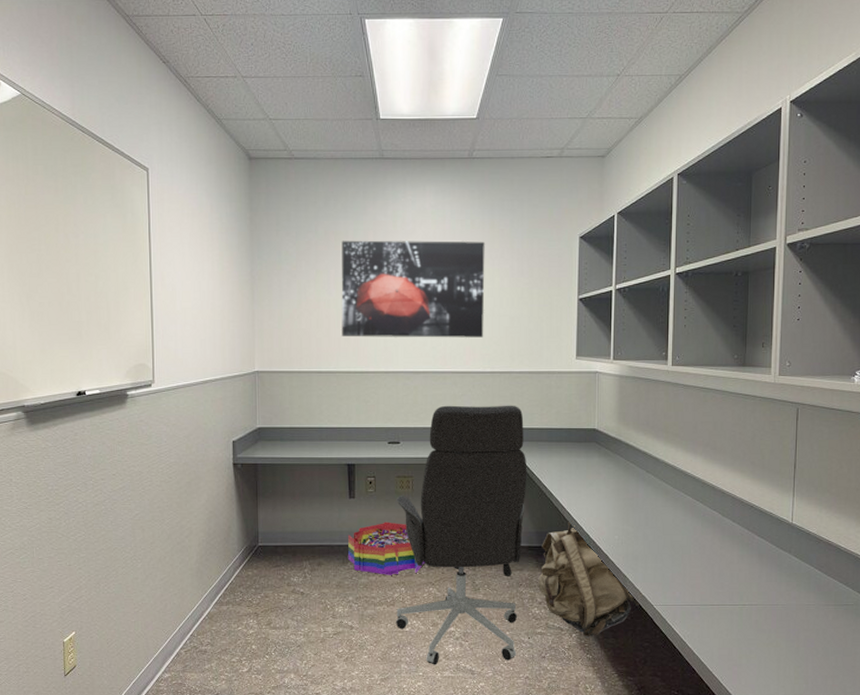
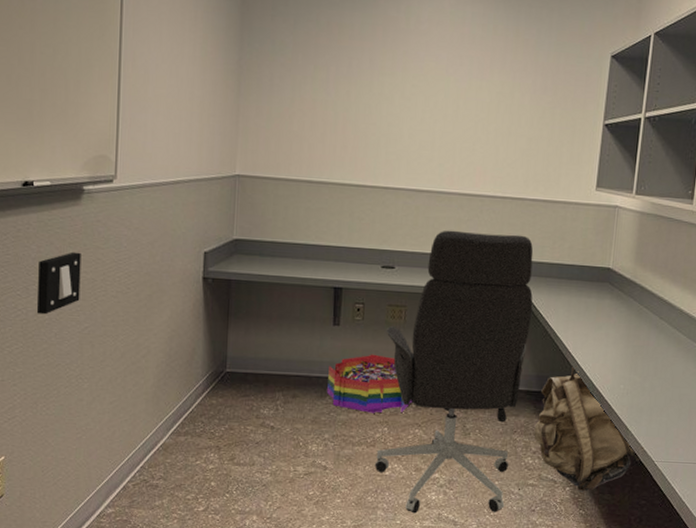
light switch: none [93,449,130,505] -> present [36,251,81,315]
wall art: present [341,240,485,338] -> none [338,34,507,158]

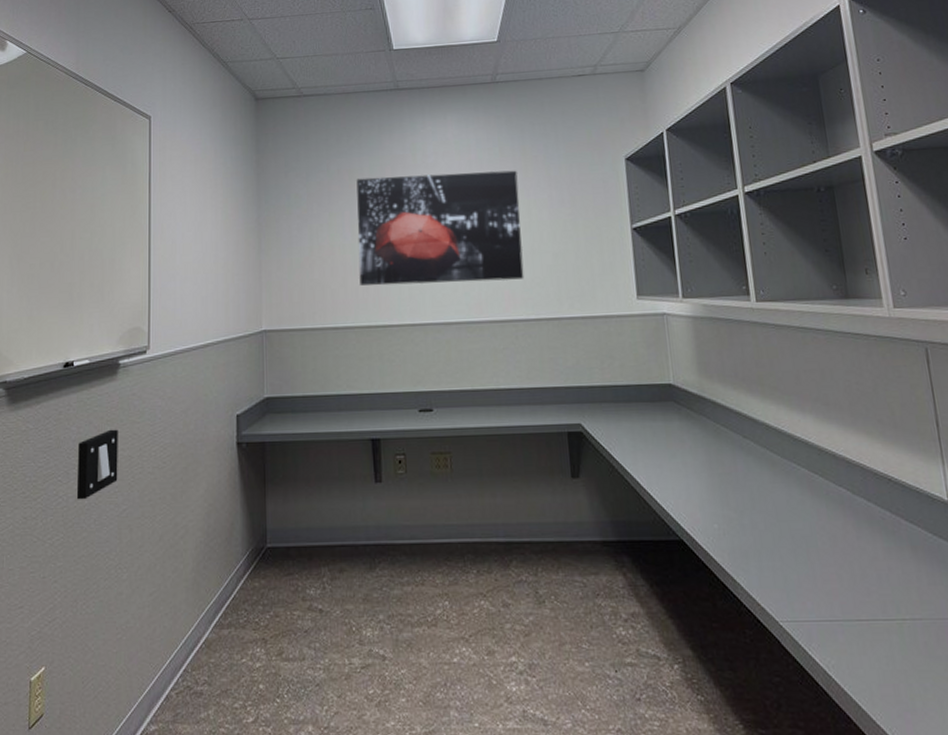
storage bin: present [327,354,412,413] -> none [375,512,472,584]
wall art: none [338,34,507,158] -> present [356,170,524,286]
office chair: present [374,230,534,514] -> none [432,358,602,712]
backpack: present [533,366,641,492] -> none [619,505,761,670]

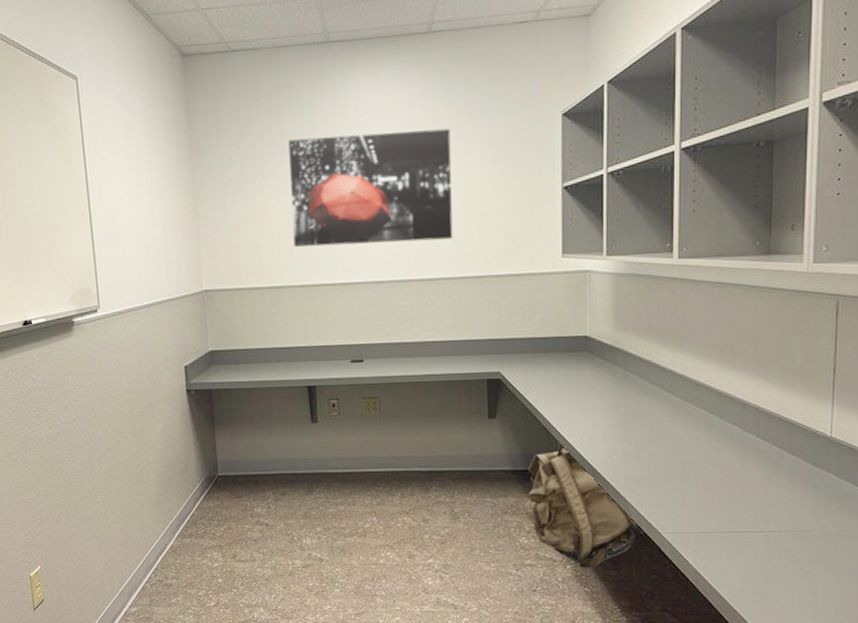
light switch: present [76,429,118,500] -> none [45,379,84,438]
backpack: none [619,505,761,670] -> present [525,441,646,569]

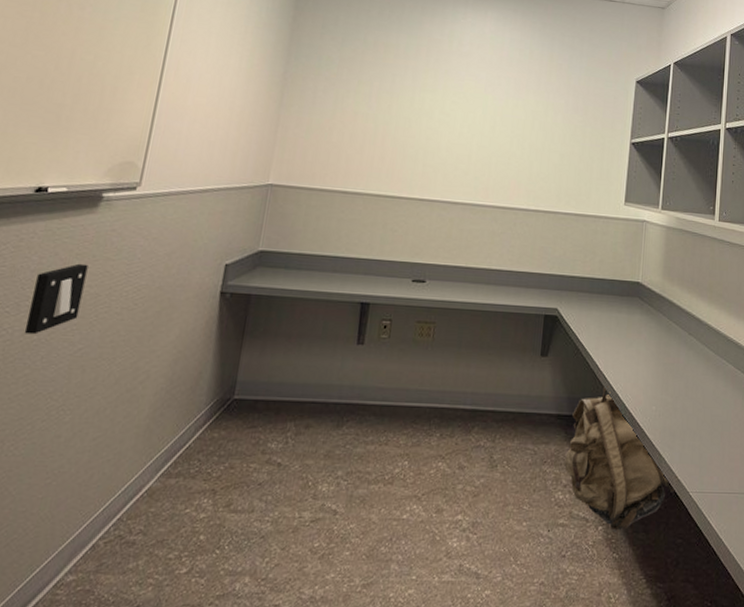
light switch: none [45,379,84,438] -> present [24,263,88,335]
wall art: present [288,128,453,247] -> none [376,53,542,172]

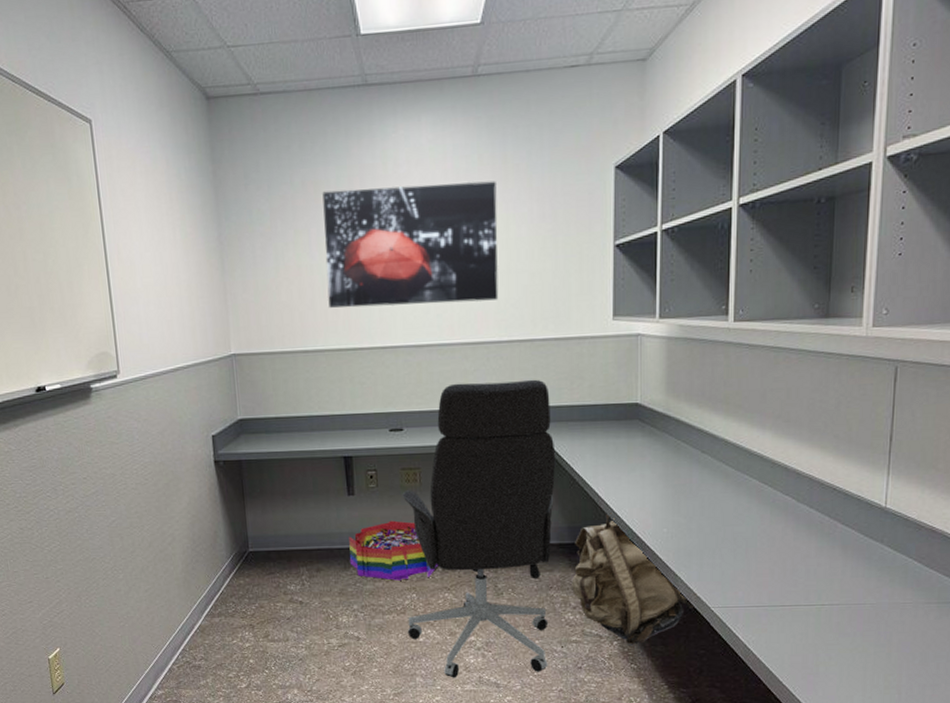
light switch: present [24,263,88,335] -> none [61,449,104,513]
storage bin: none [344,376,436,444] -> present [349,520,437,581]
wall art: none [376,53,542,172] -> present [322,181,499,308]
office chair: none [391,242,565,566] -> present [402,379,556,678]

